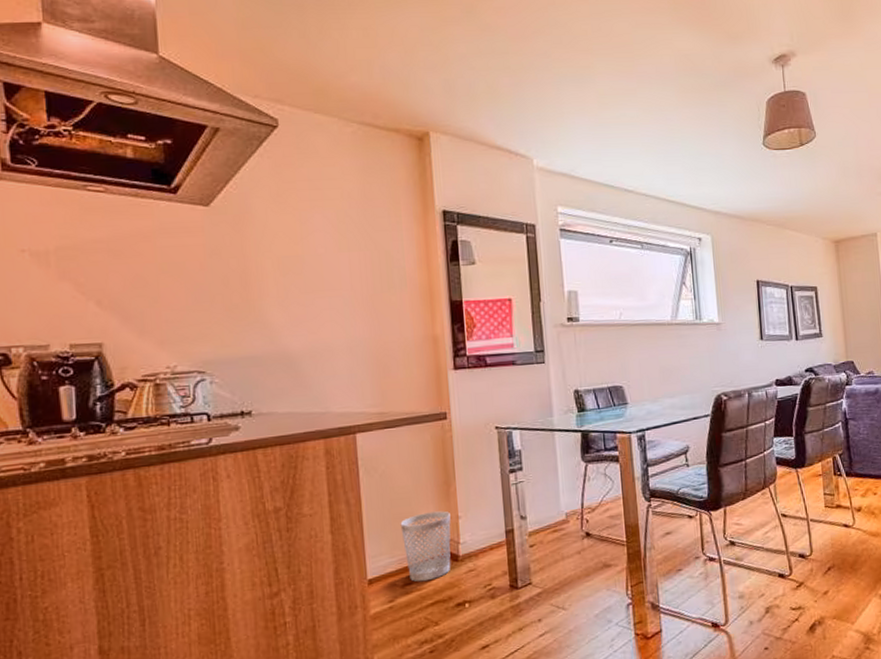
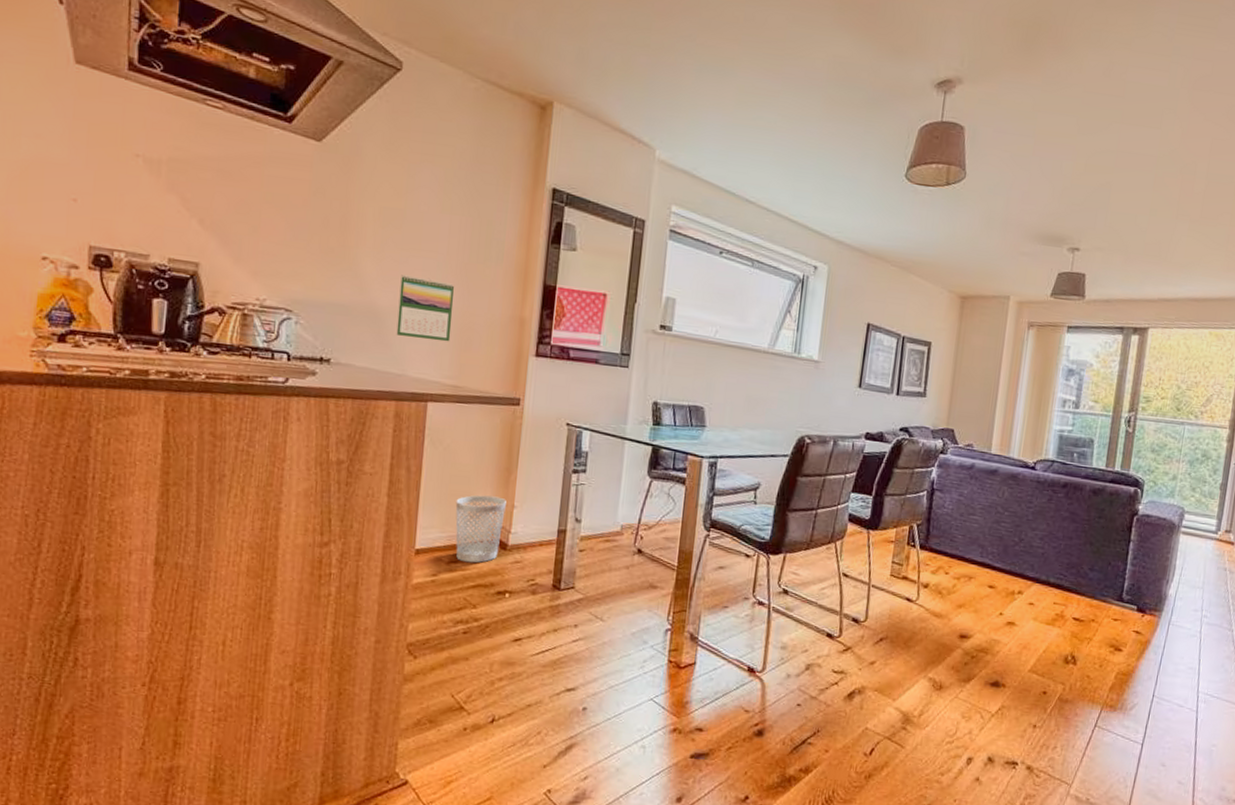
calendar: none [309,315,368,375] -> present [396,275,454,342]

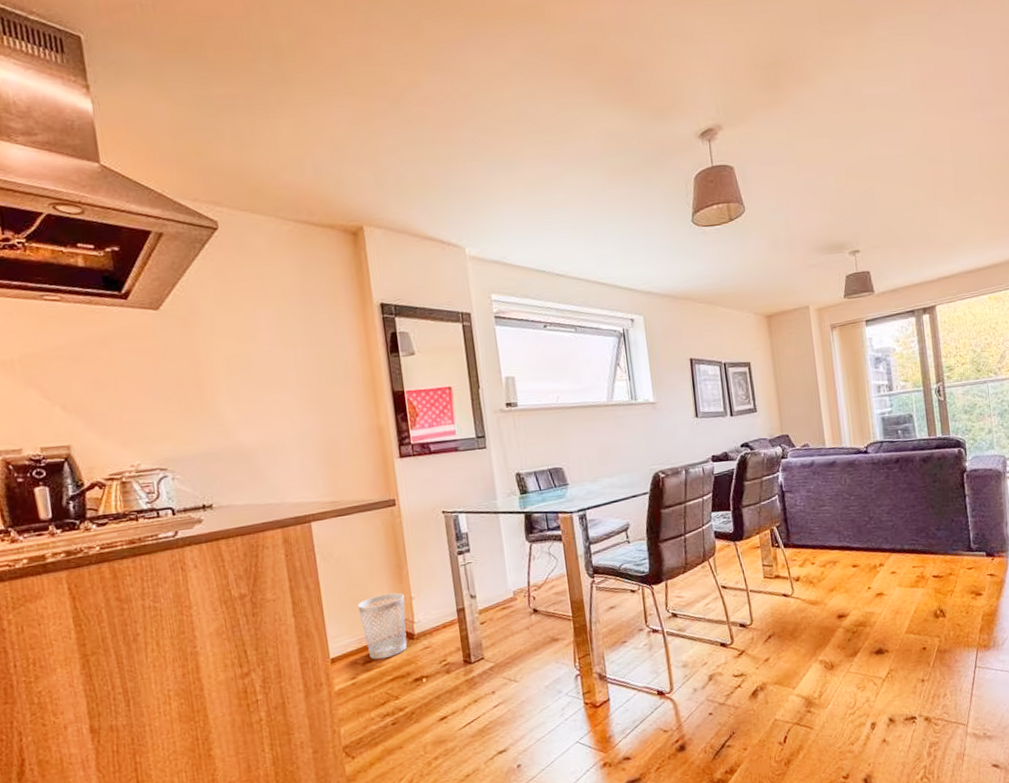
calendar: present [396,275,454,342] -> none [260,410,319,468]

